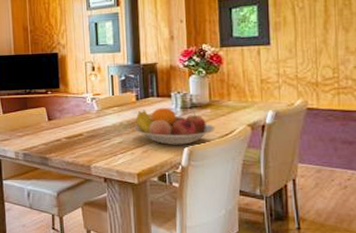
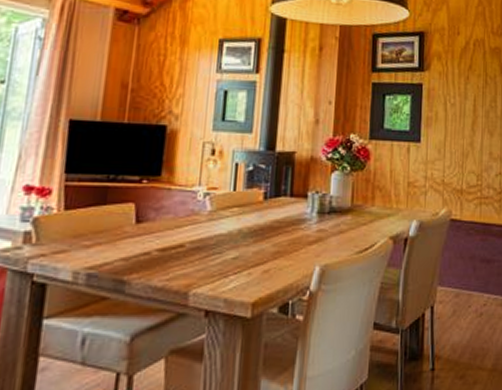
fruit bowl: present [134,107,216,145] -> none [256,210,354,262]

